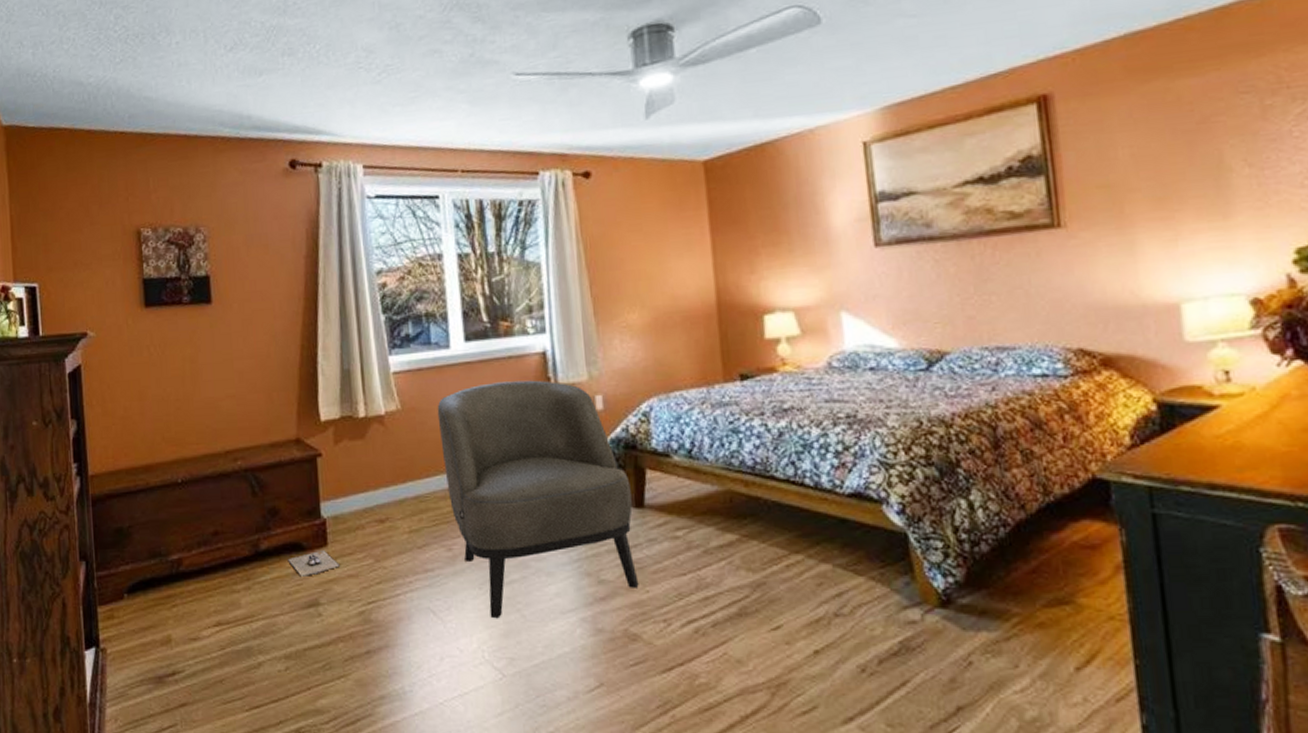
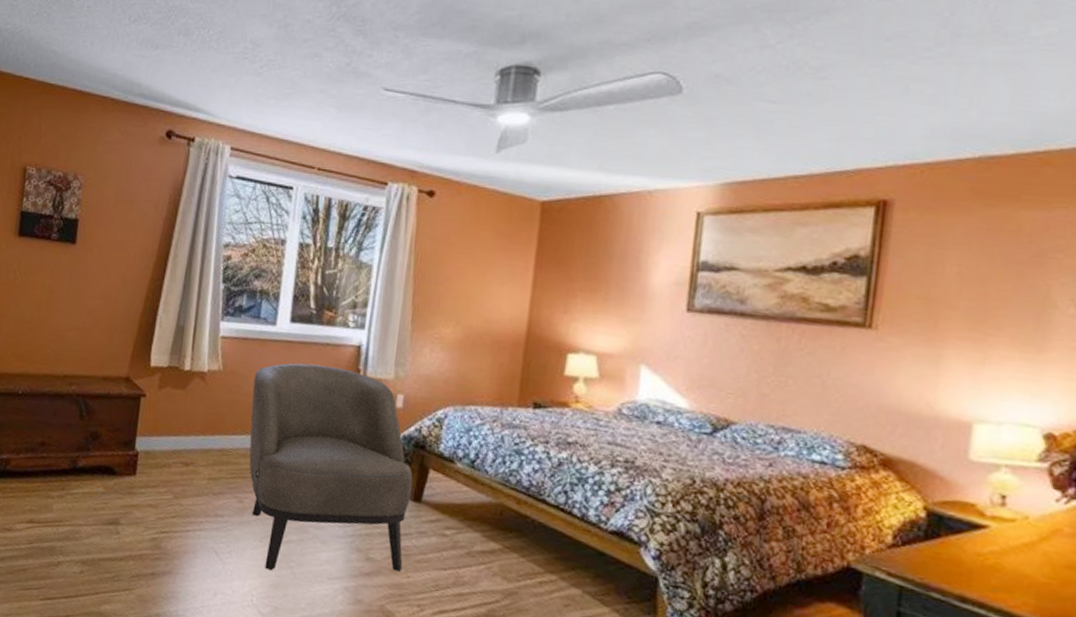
shoes: present [288,551,340,577] -> none [99,478,143,498]

